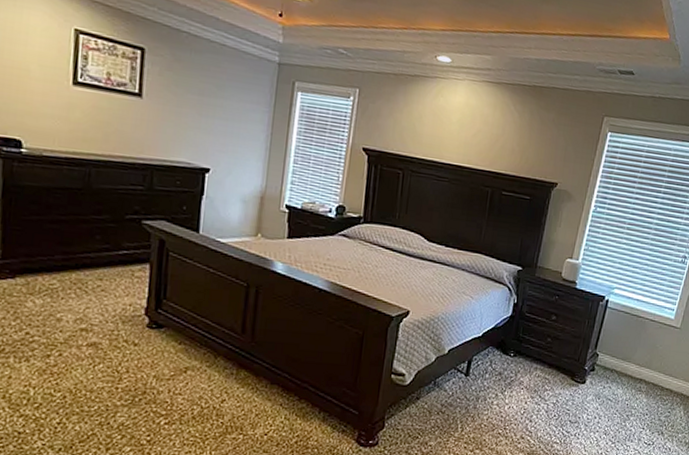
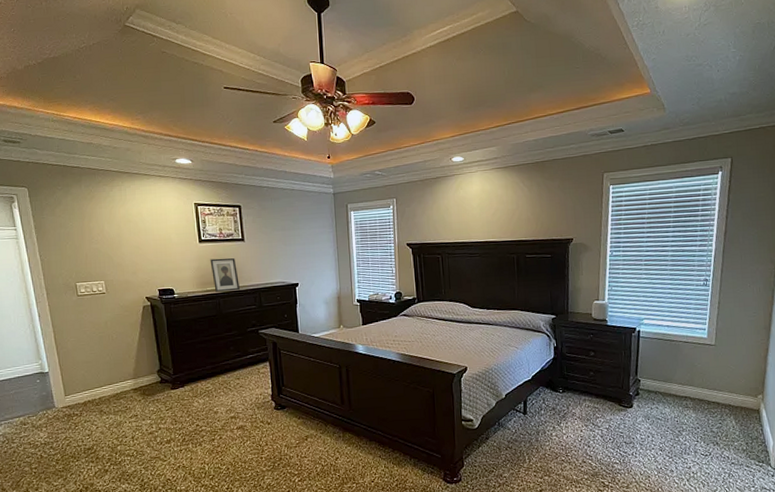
picture frame: none [84,110,125,162] -> present [210,257,241,292]

